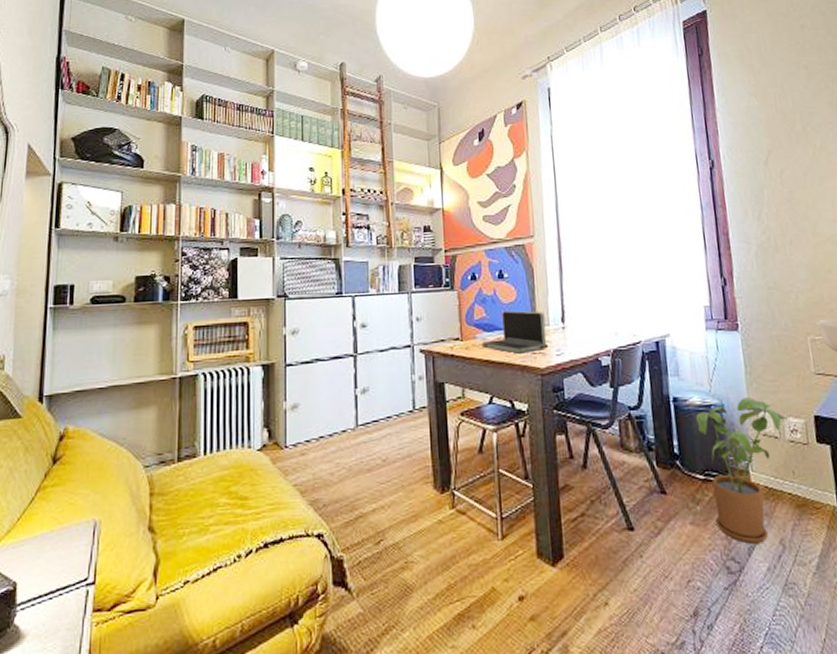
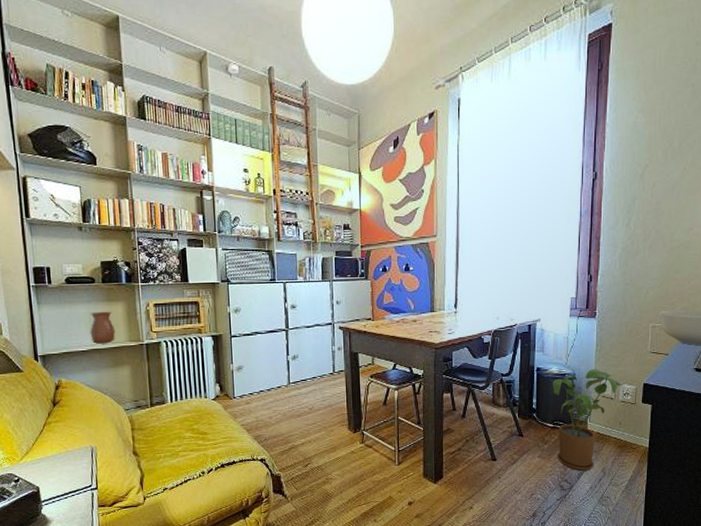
vase: none [112,336,144,379] -> present [90,311,116,344]
laptop: present [482,310,549,354] -> none [389,297,443,332]

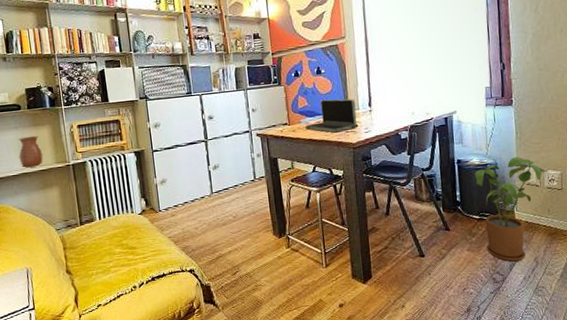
laptop: none [389,297,443,332] -> present [305,99,359,133]

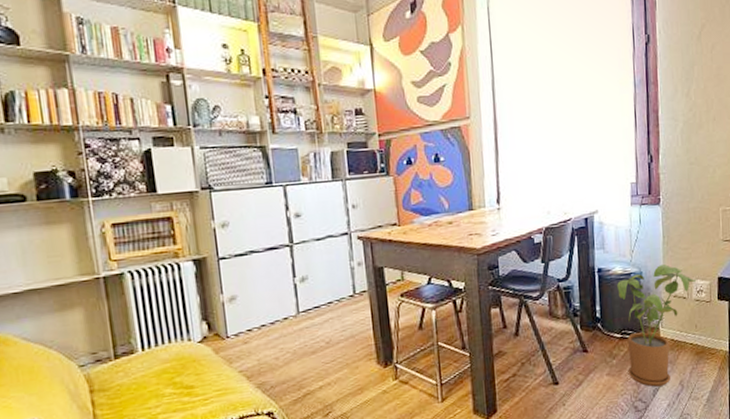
vase: present [18,135,43,168] -> none [21,237,60,283]
laptop: present [305,99,359,133] -> none [419,193,485,236]

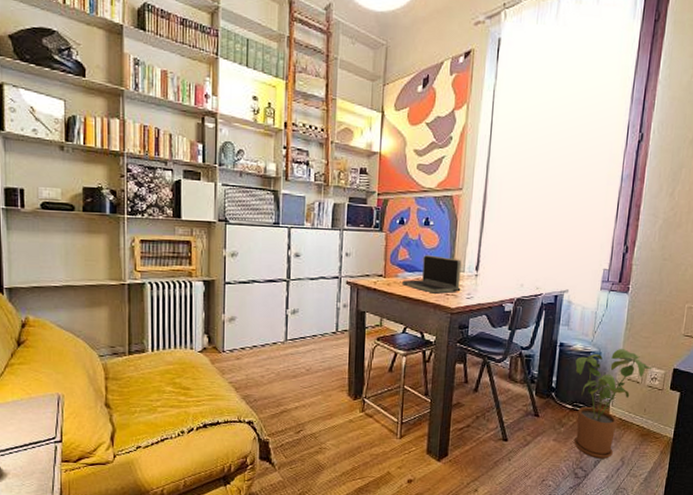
laptop: none [419,193,485,236] -> present [402,255,462,294]

